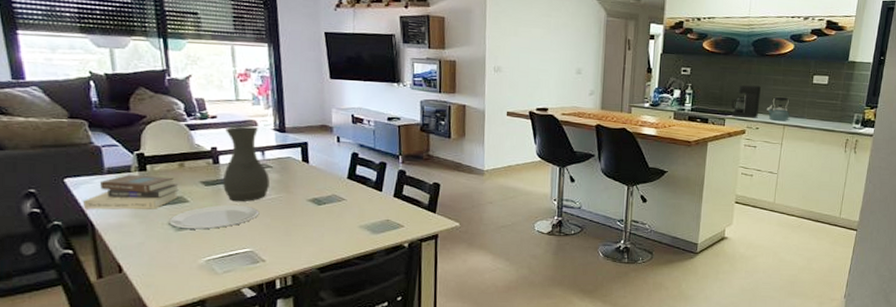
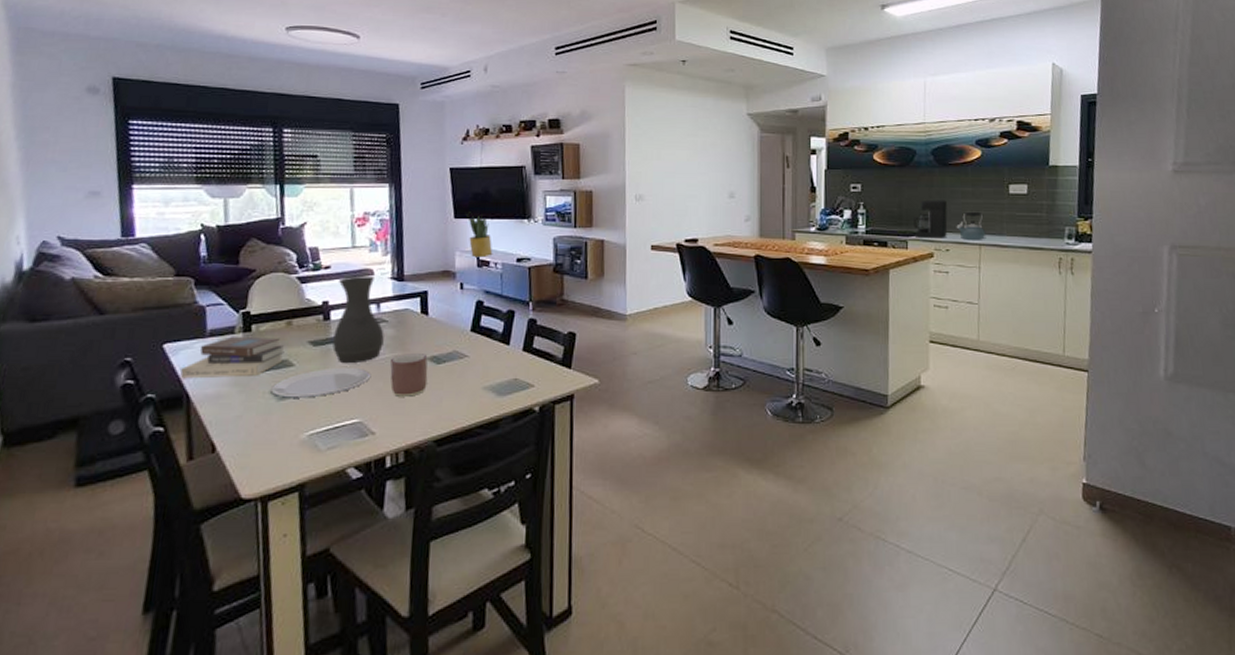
mug: none [275,195,311,232] -> present [389,354,428,397]
planter: none [341,73,365,115] -> present [466,212,492,258]

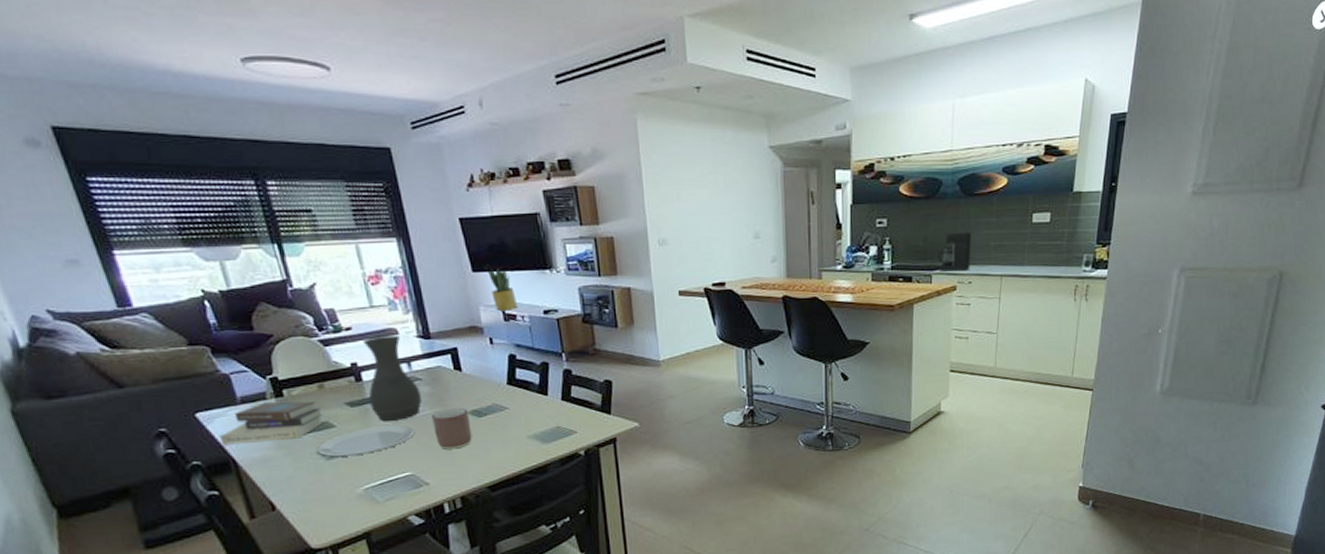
kettle: present [956,212,986,240] -> none [979,243,1008,272]

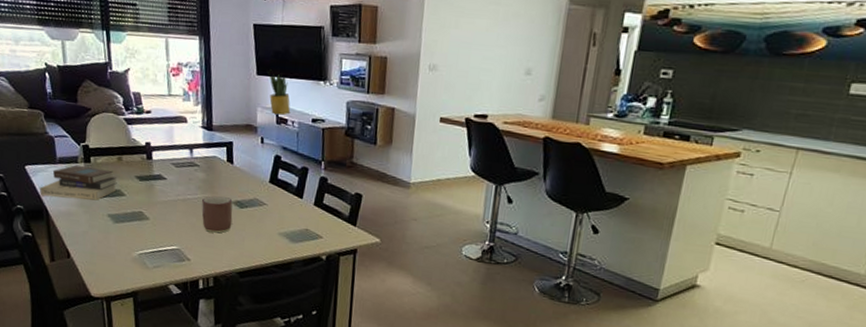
plate: present [317,425,415,457] -> none [108,201,187,224]
vase: present [362,335,422,421] -> none [155,121,197,199]
coffee maker: present [938,232,971,272] -> none [723,93,770,139]

